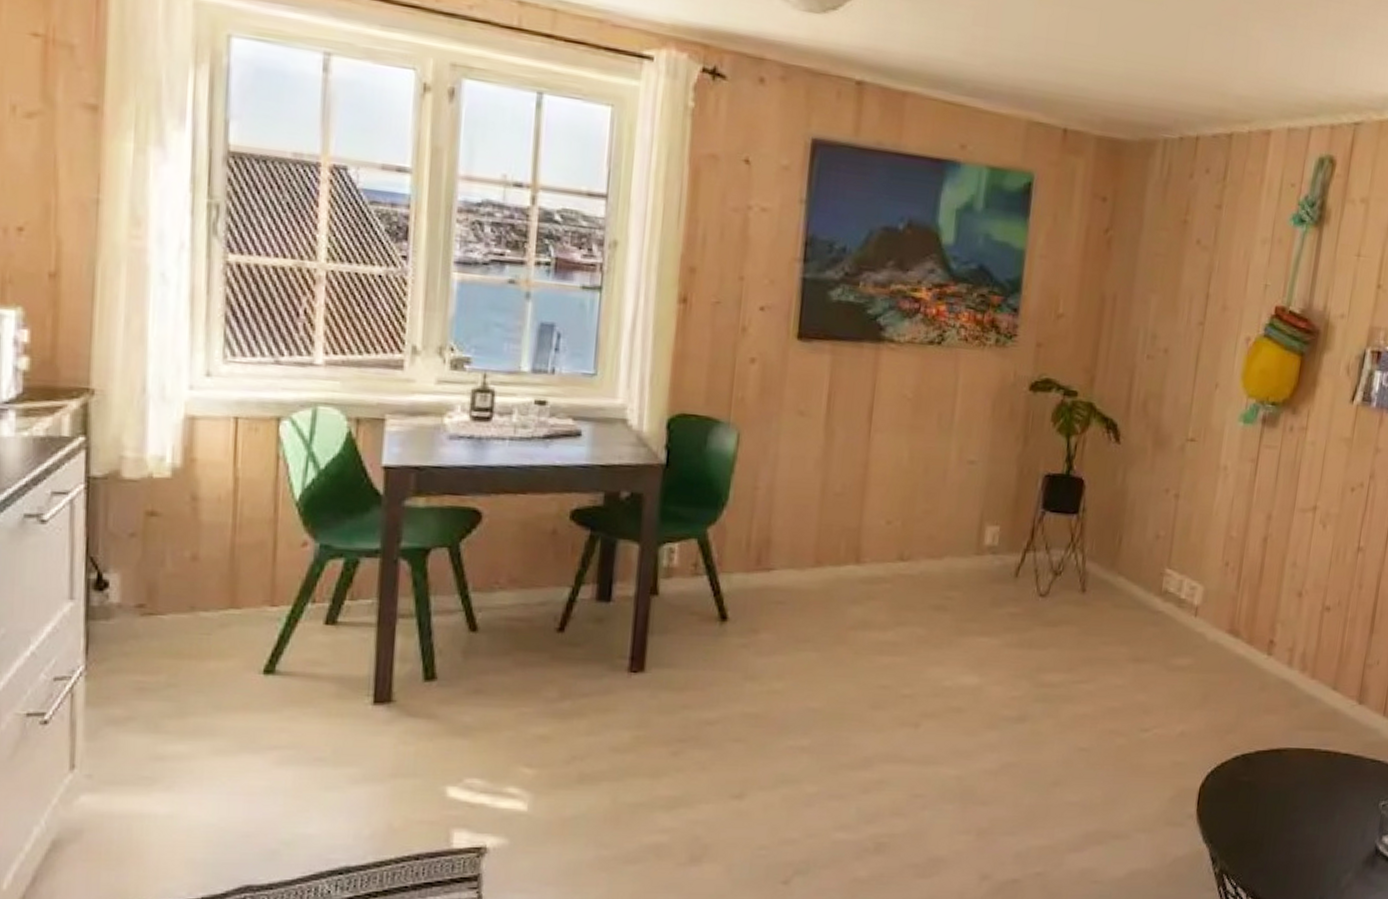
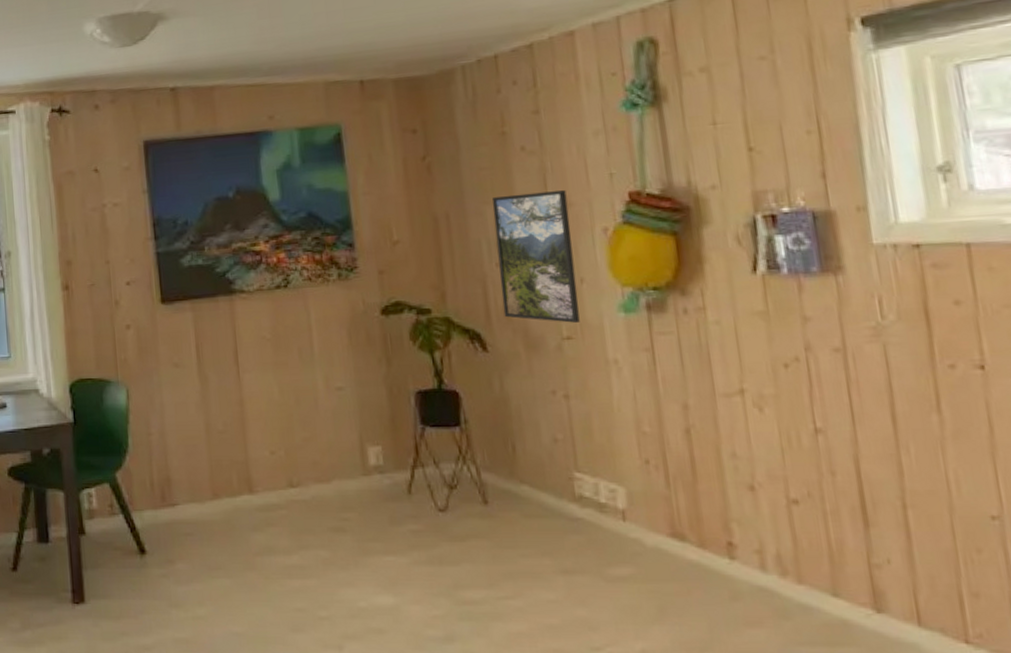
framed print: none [1142,287,1225,426] -> present [492,190,580,323]

